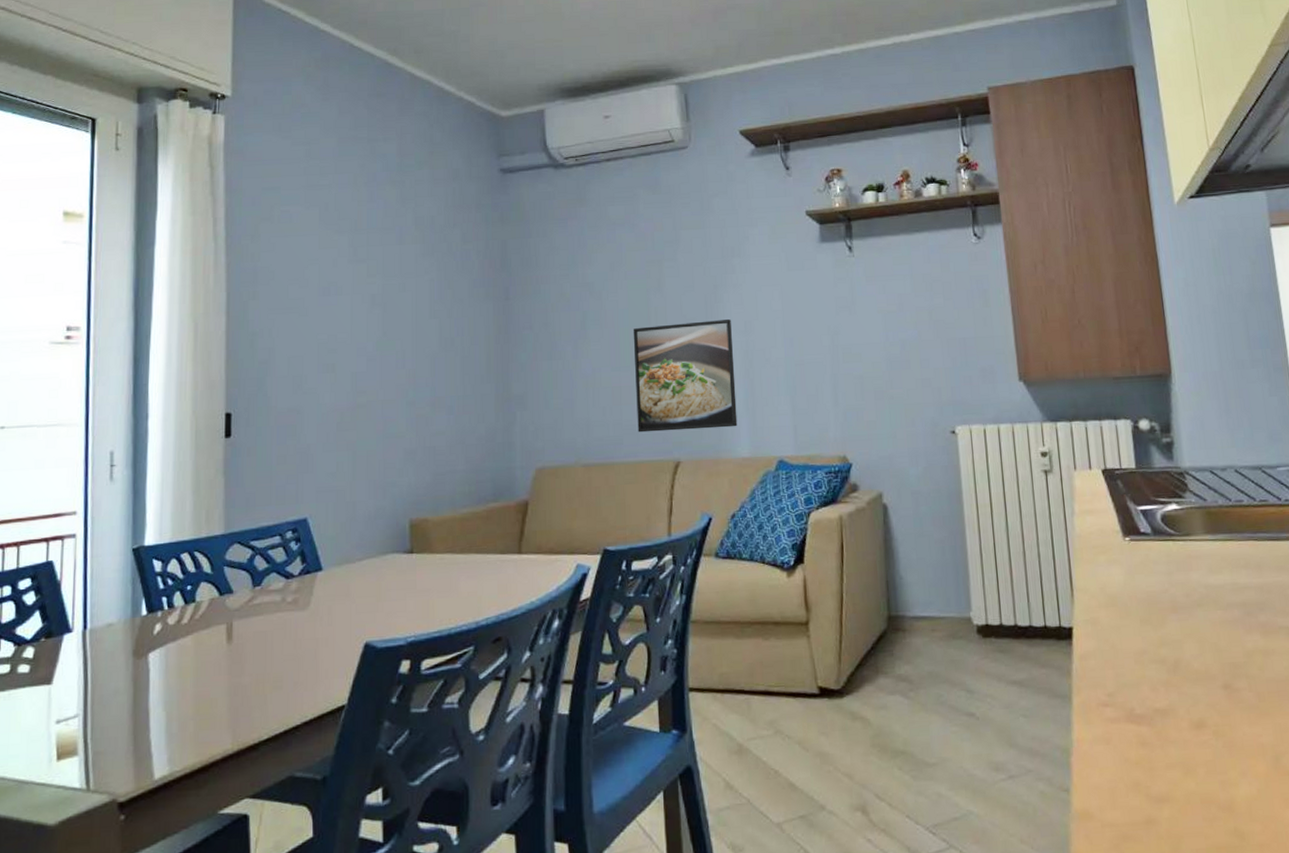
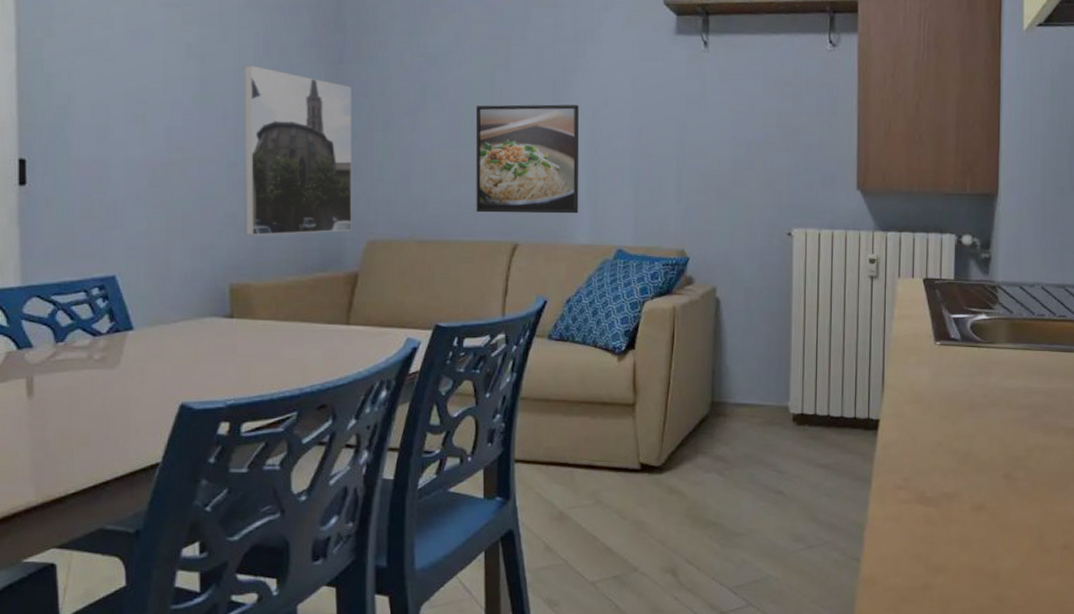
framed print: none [421,309,521,472] -> present [244,65,352,236]

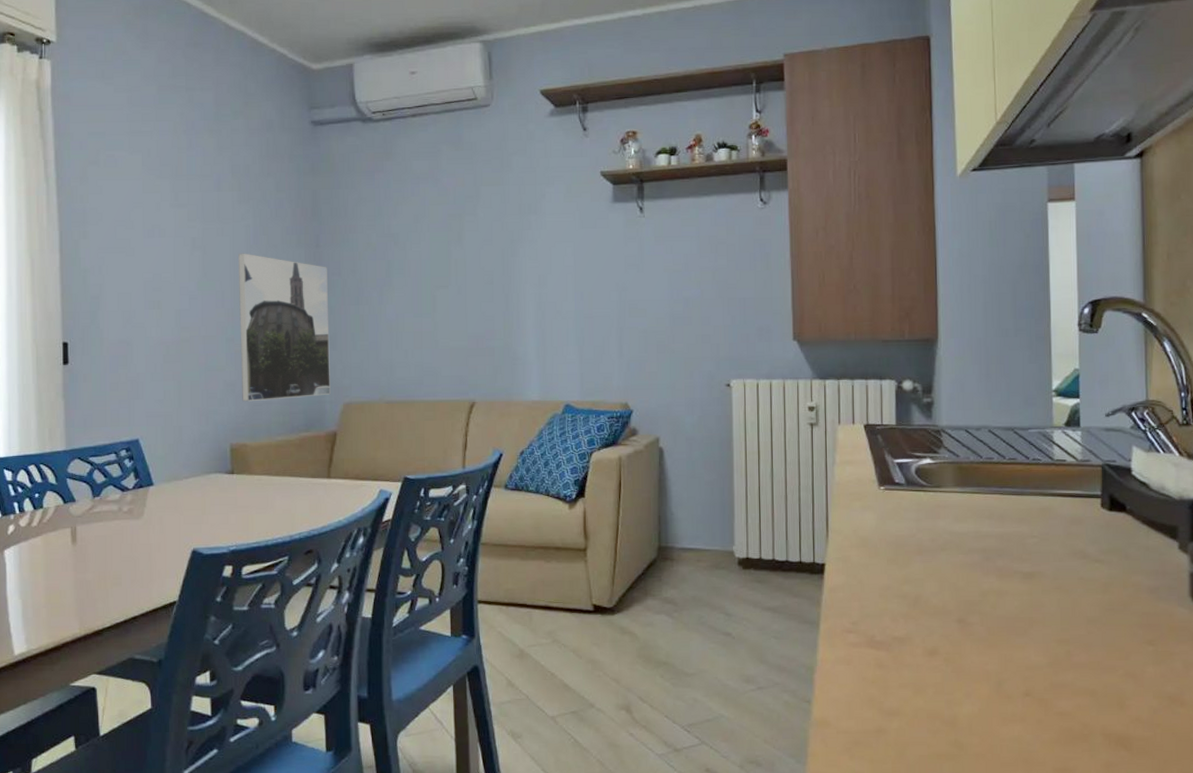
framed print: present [475,104,580,214] -> none [434,273,529,375]

